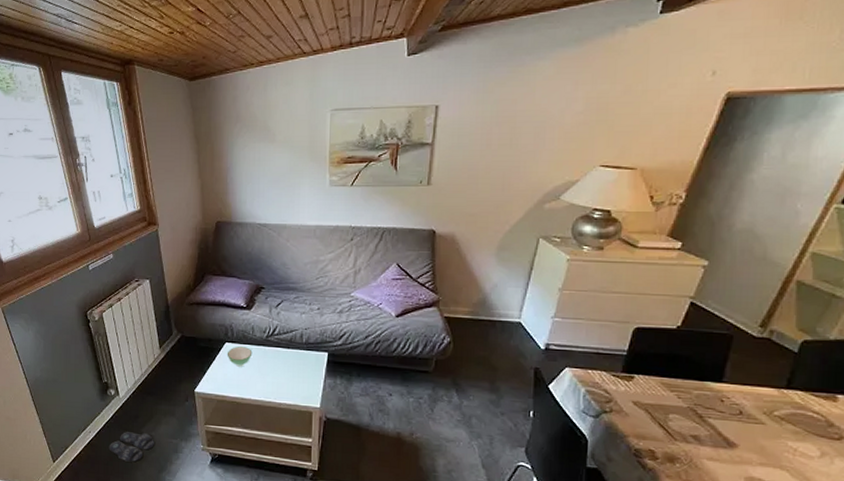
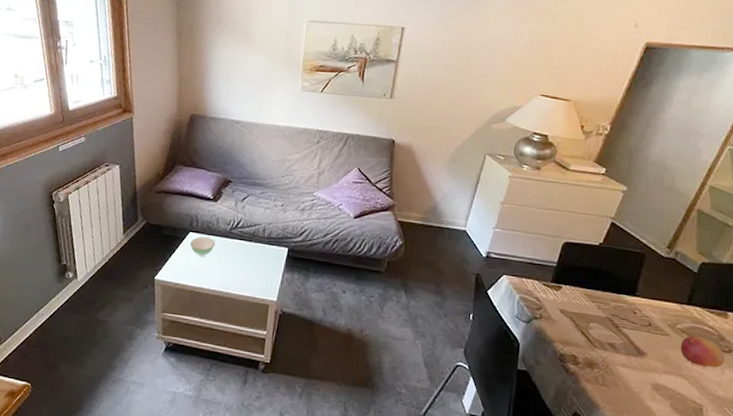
slippers: present [109,432,154,462] -> none [61,316,109,348]
fruit: none [778,422,835,457] -> present [680,335,726,368]

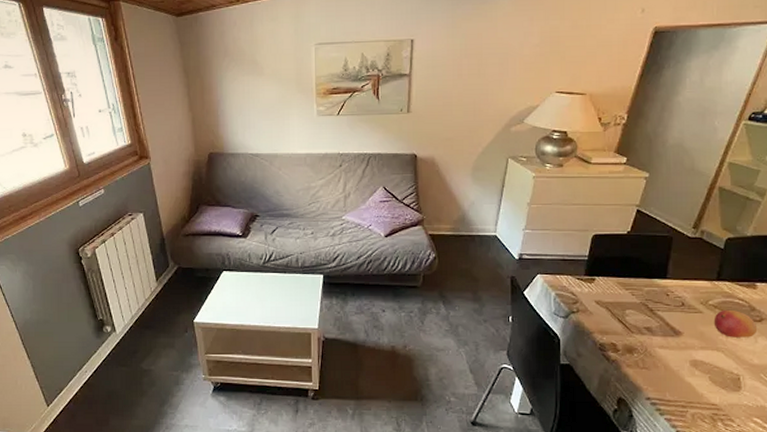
bowl: present [190,237,216,257] -> none [224,274,250,294]

